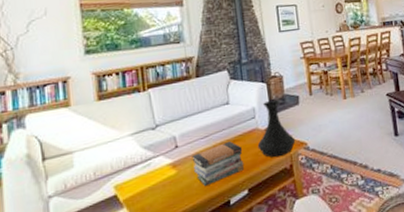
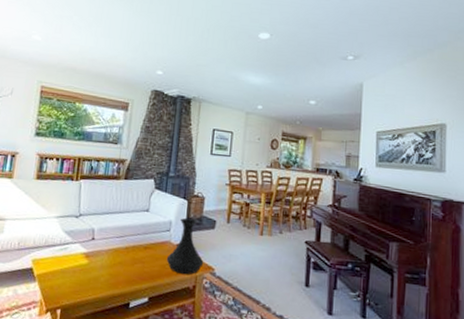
book stack: present [191,140,244,187] -> none [103,246,152,284]

